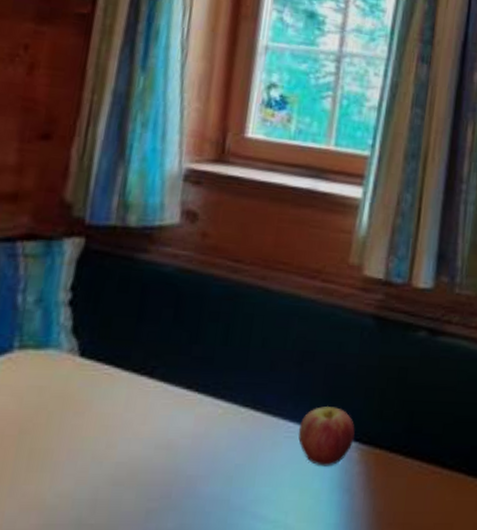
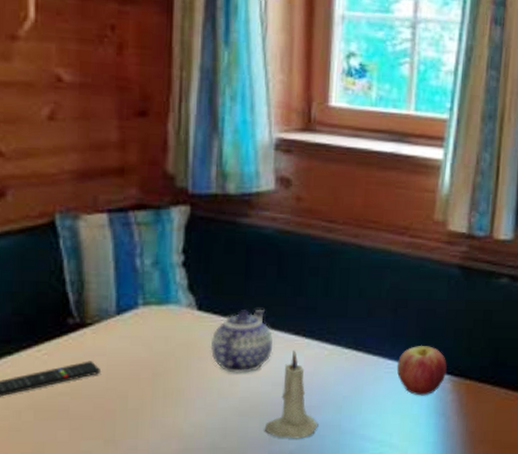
teapot: none [89,357,162,433] -> present [210,310,273,373]
candle: none [142,407,204,516] -> present [265,350,318,439]

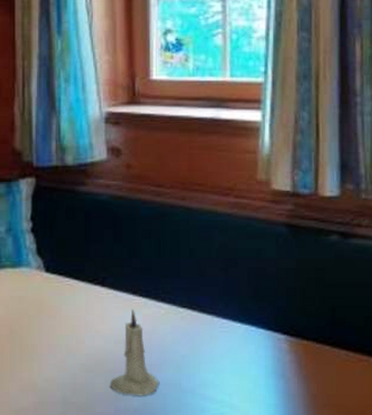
teapot: present [210,310,273,373] -> none [58,271,112,331]
apple: present [396,346,447,396] -> none [231,305,282,356]

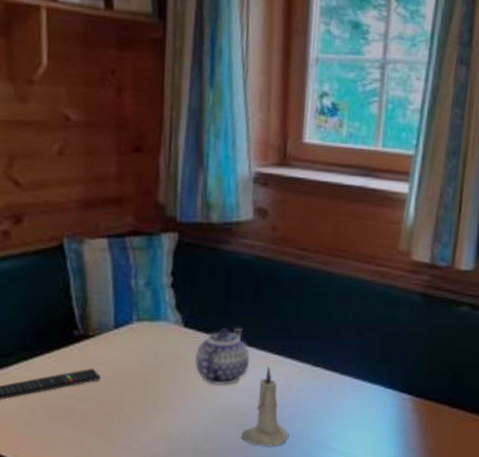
teapot: none [58,271,112,331] -> present [194,328,249,385]

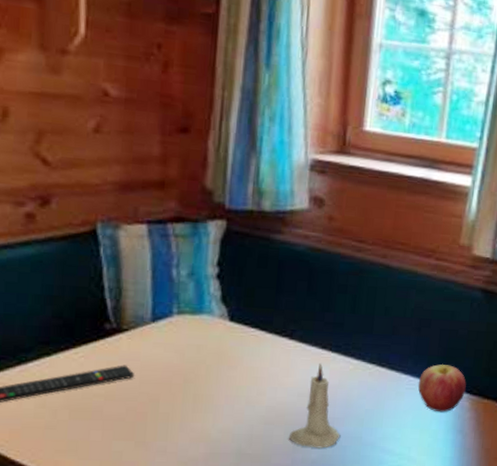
teapot: present [194,328,249,385] -> none [240,322,300,383]
apple: none [361,367,408,414] -> present [417,364,467,413]

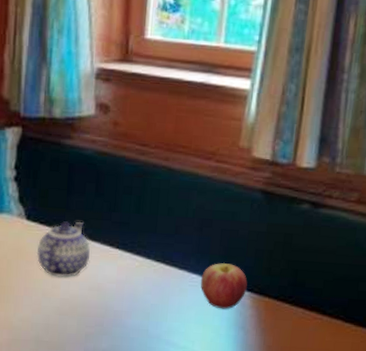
teapot: none [240,322,300,383] -> present [36,221,90,278]
candle: present [289,364,341,449] -> none [82,260,128,339]

